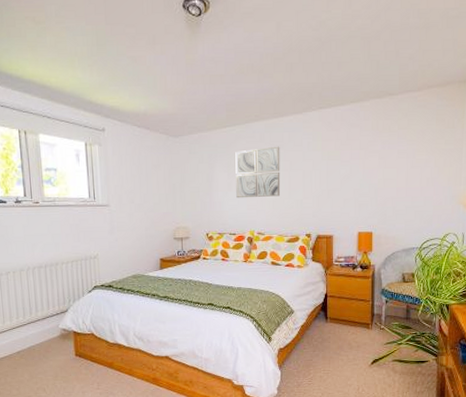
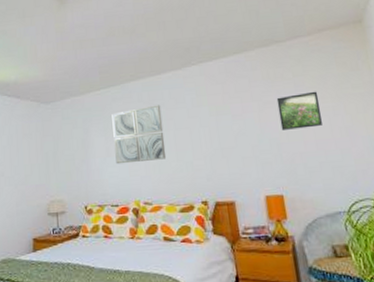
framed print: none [380,144,416,177] -> present [276,91,322,130]

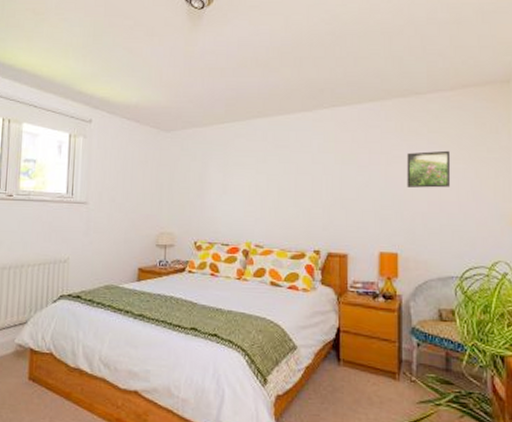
wall art: present [112,105,167,165] -> none [232,146,285,204]

